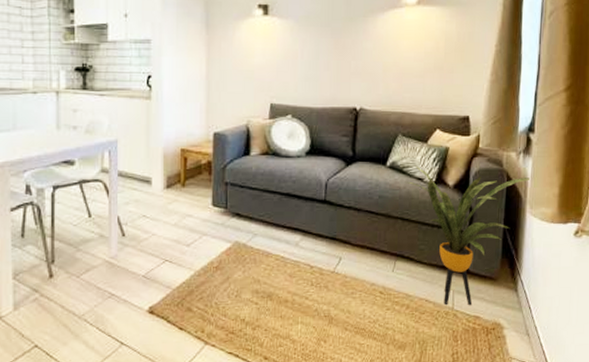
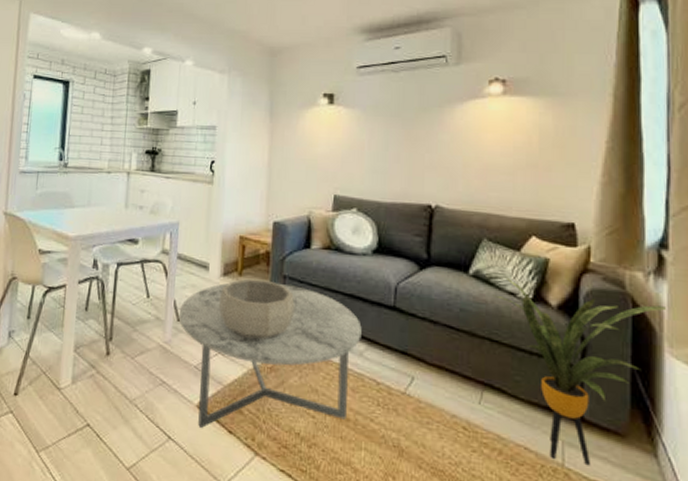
coffee table: none [123,189,297,329] -> present [178,283,362,428]
decorative bowl: none [163,188,237,243] -> present [218,278,295,339]

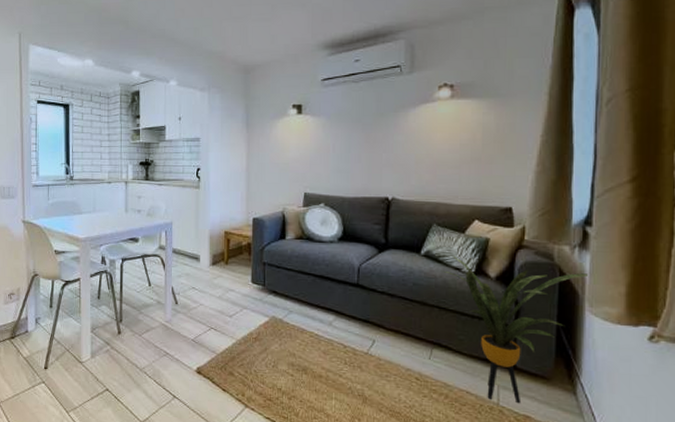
coffee table: present [178,283,362,428] -> none [176,269,331,388]
decorative bowl: present [218,278,295,339] -> none [209,266,274,316]

